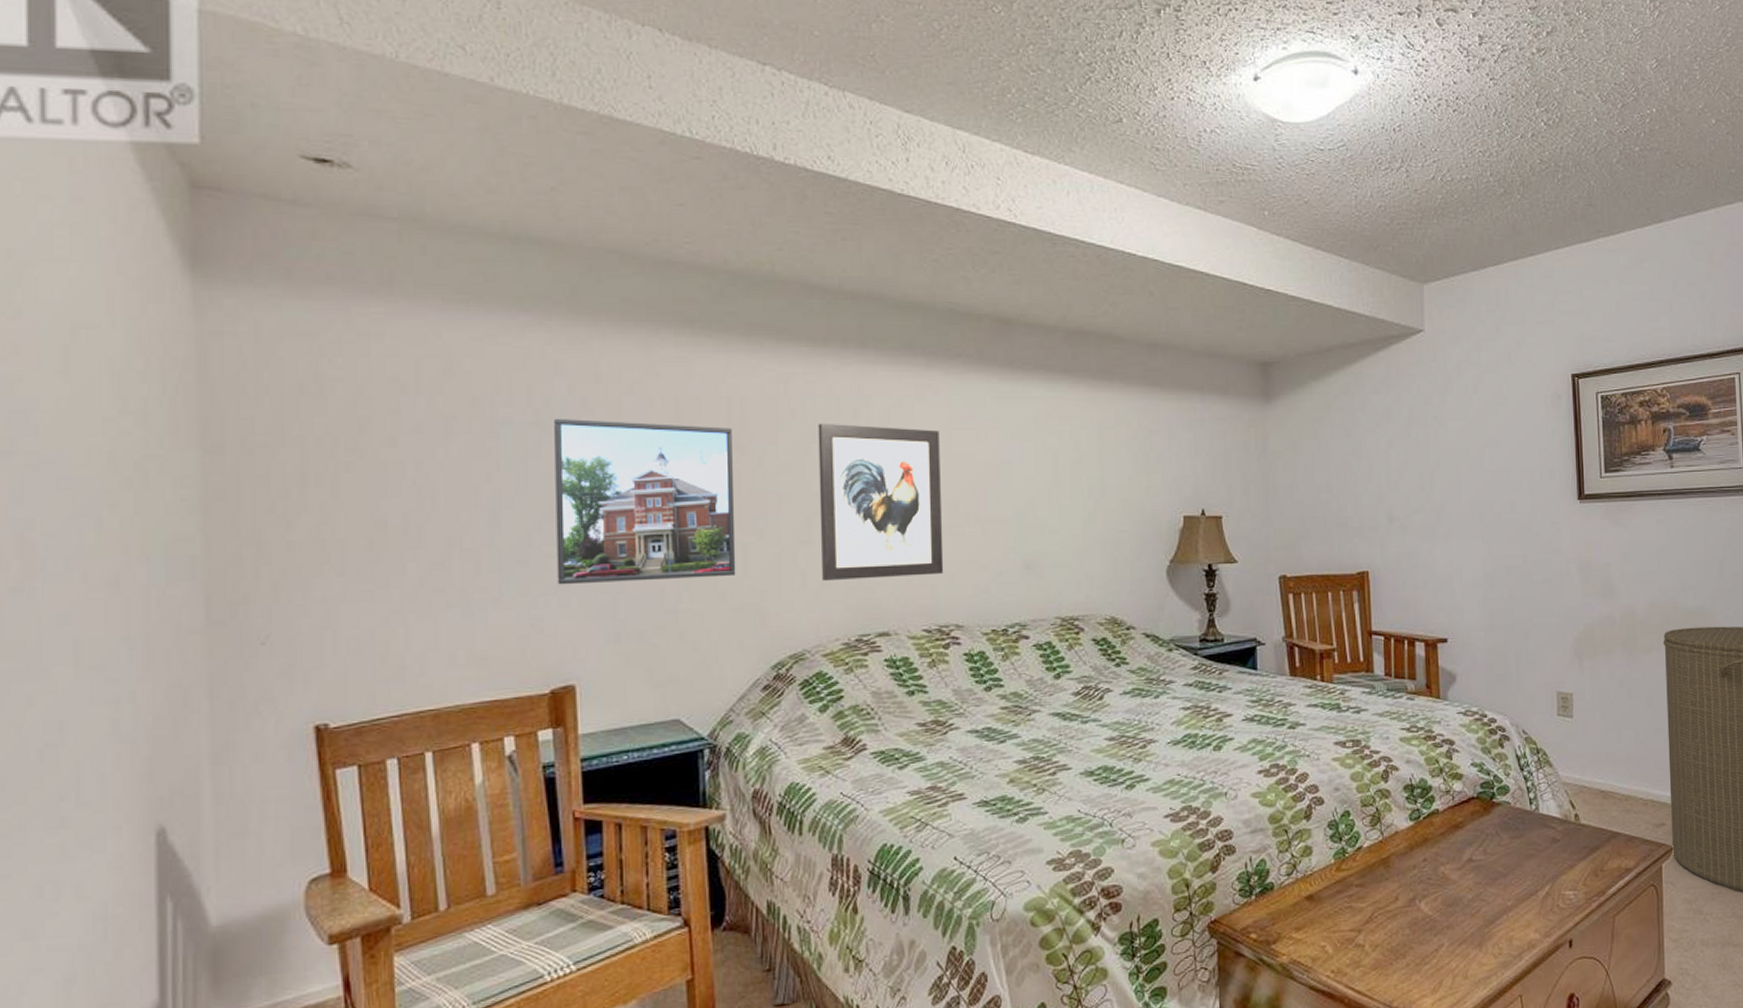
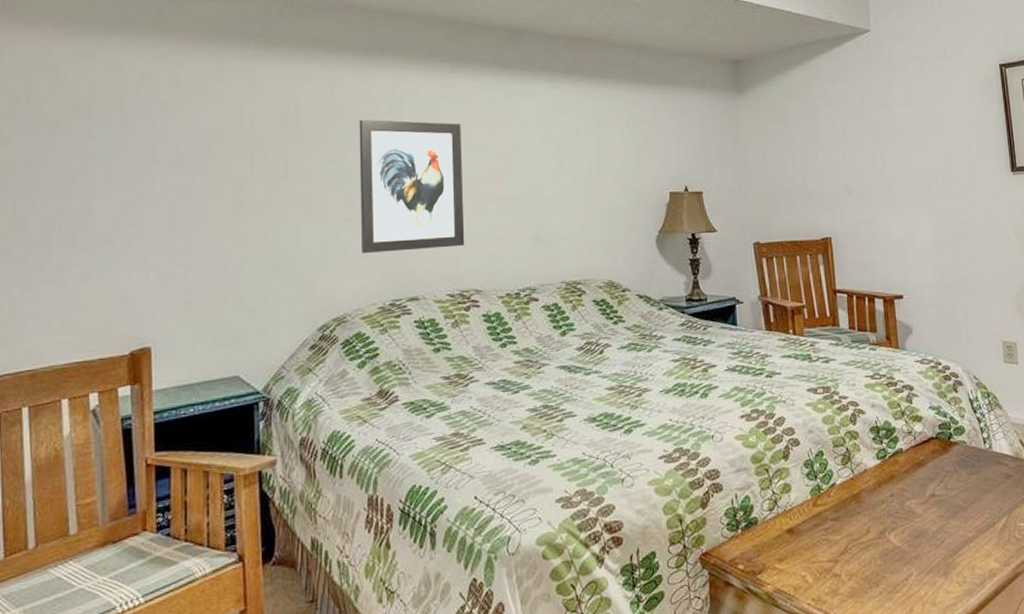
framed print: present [554,418,736,585] -> none [138,120,289,261]

